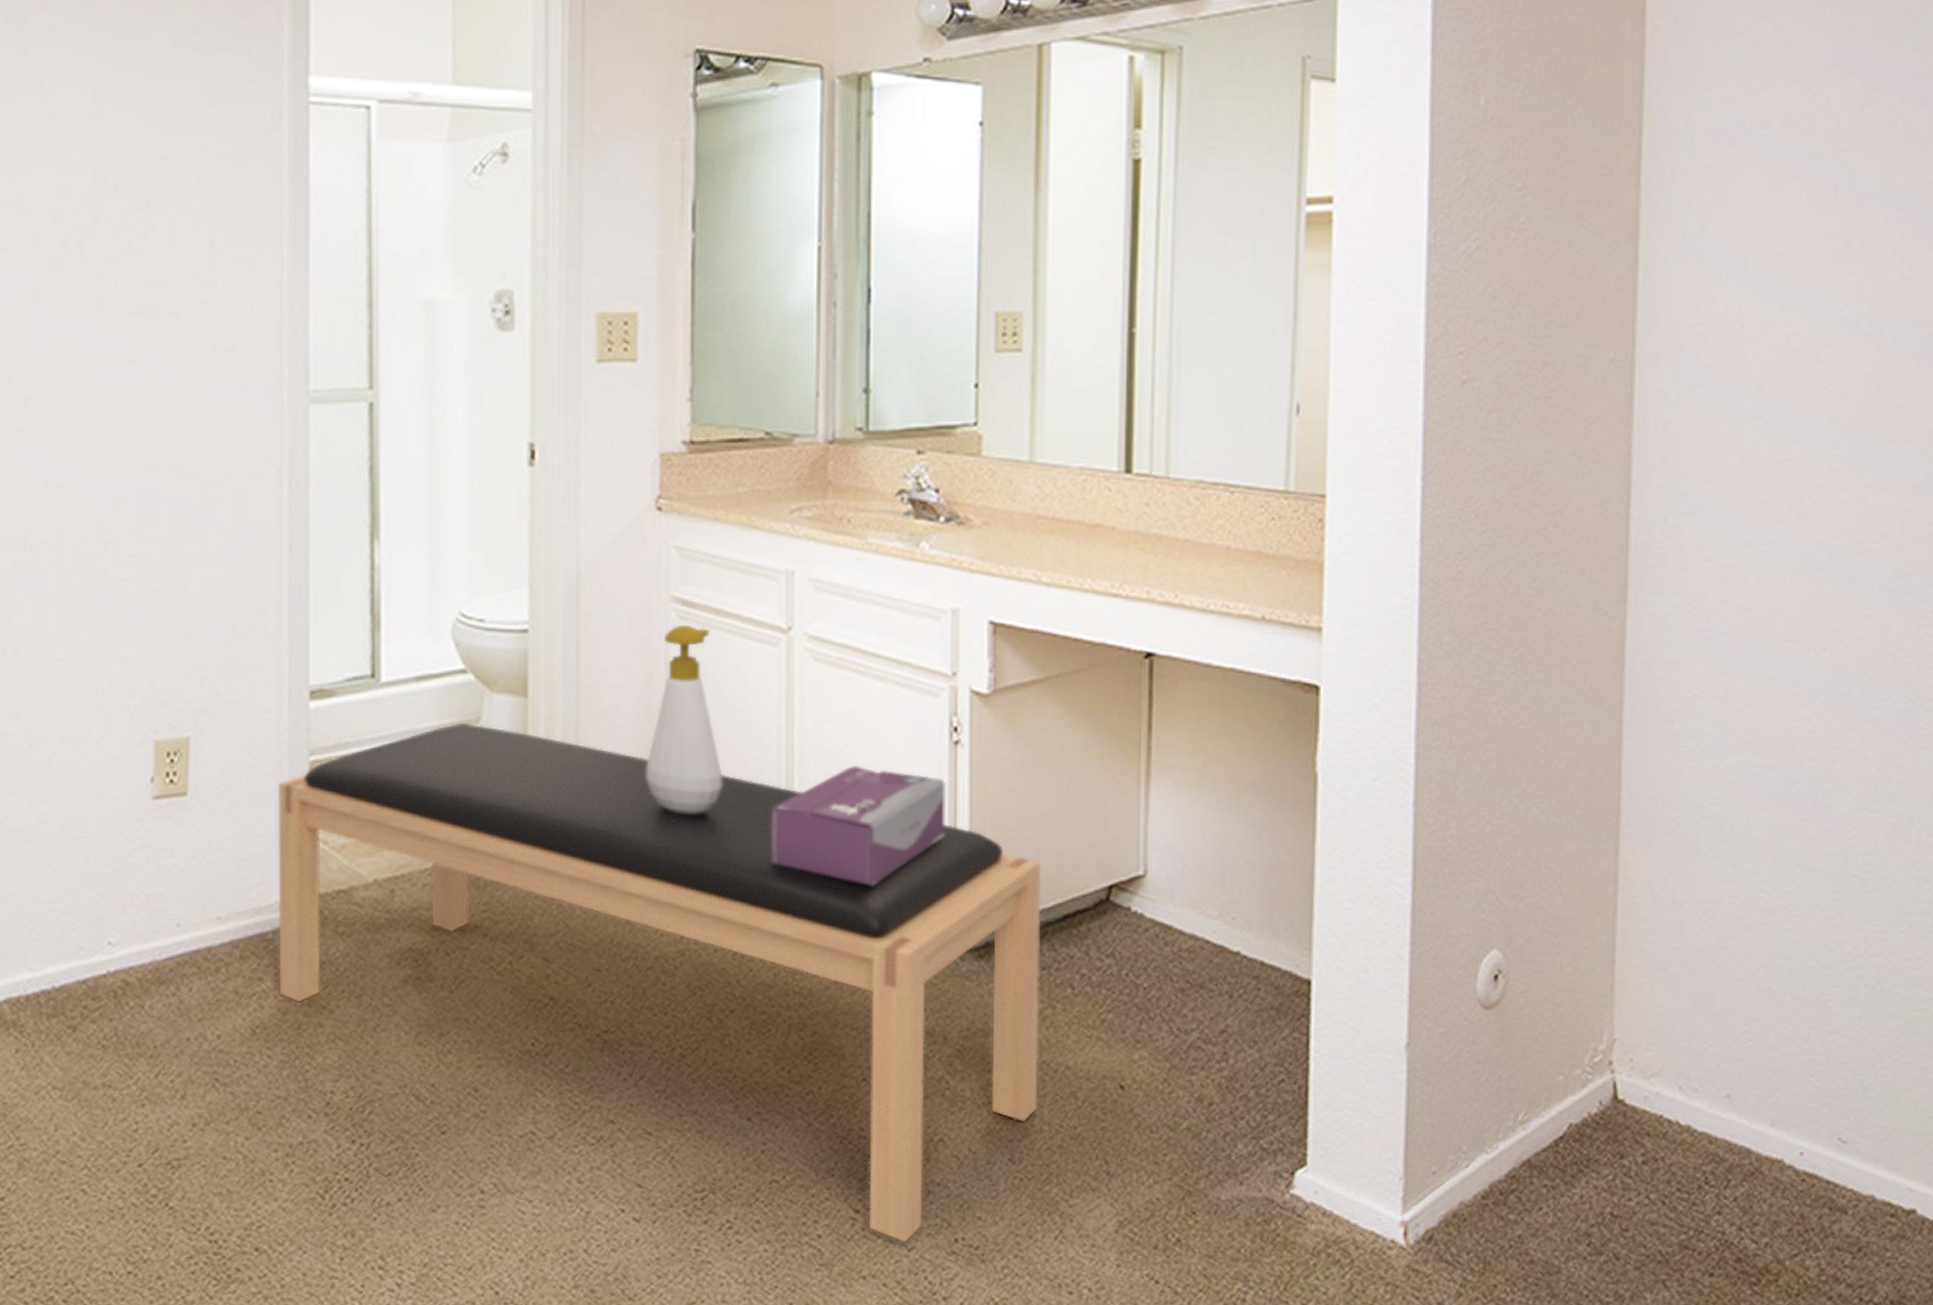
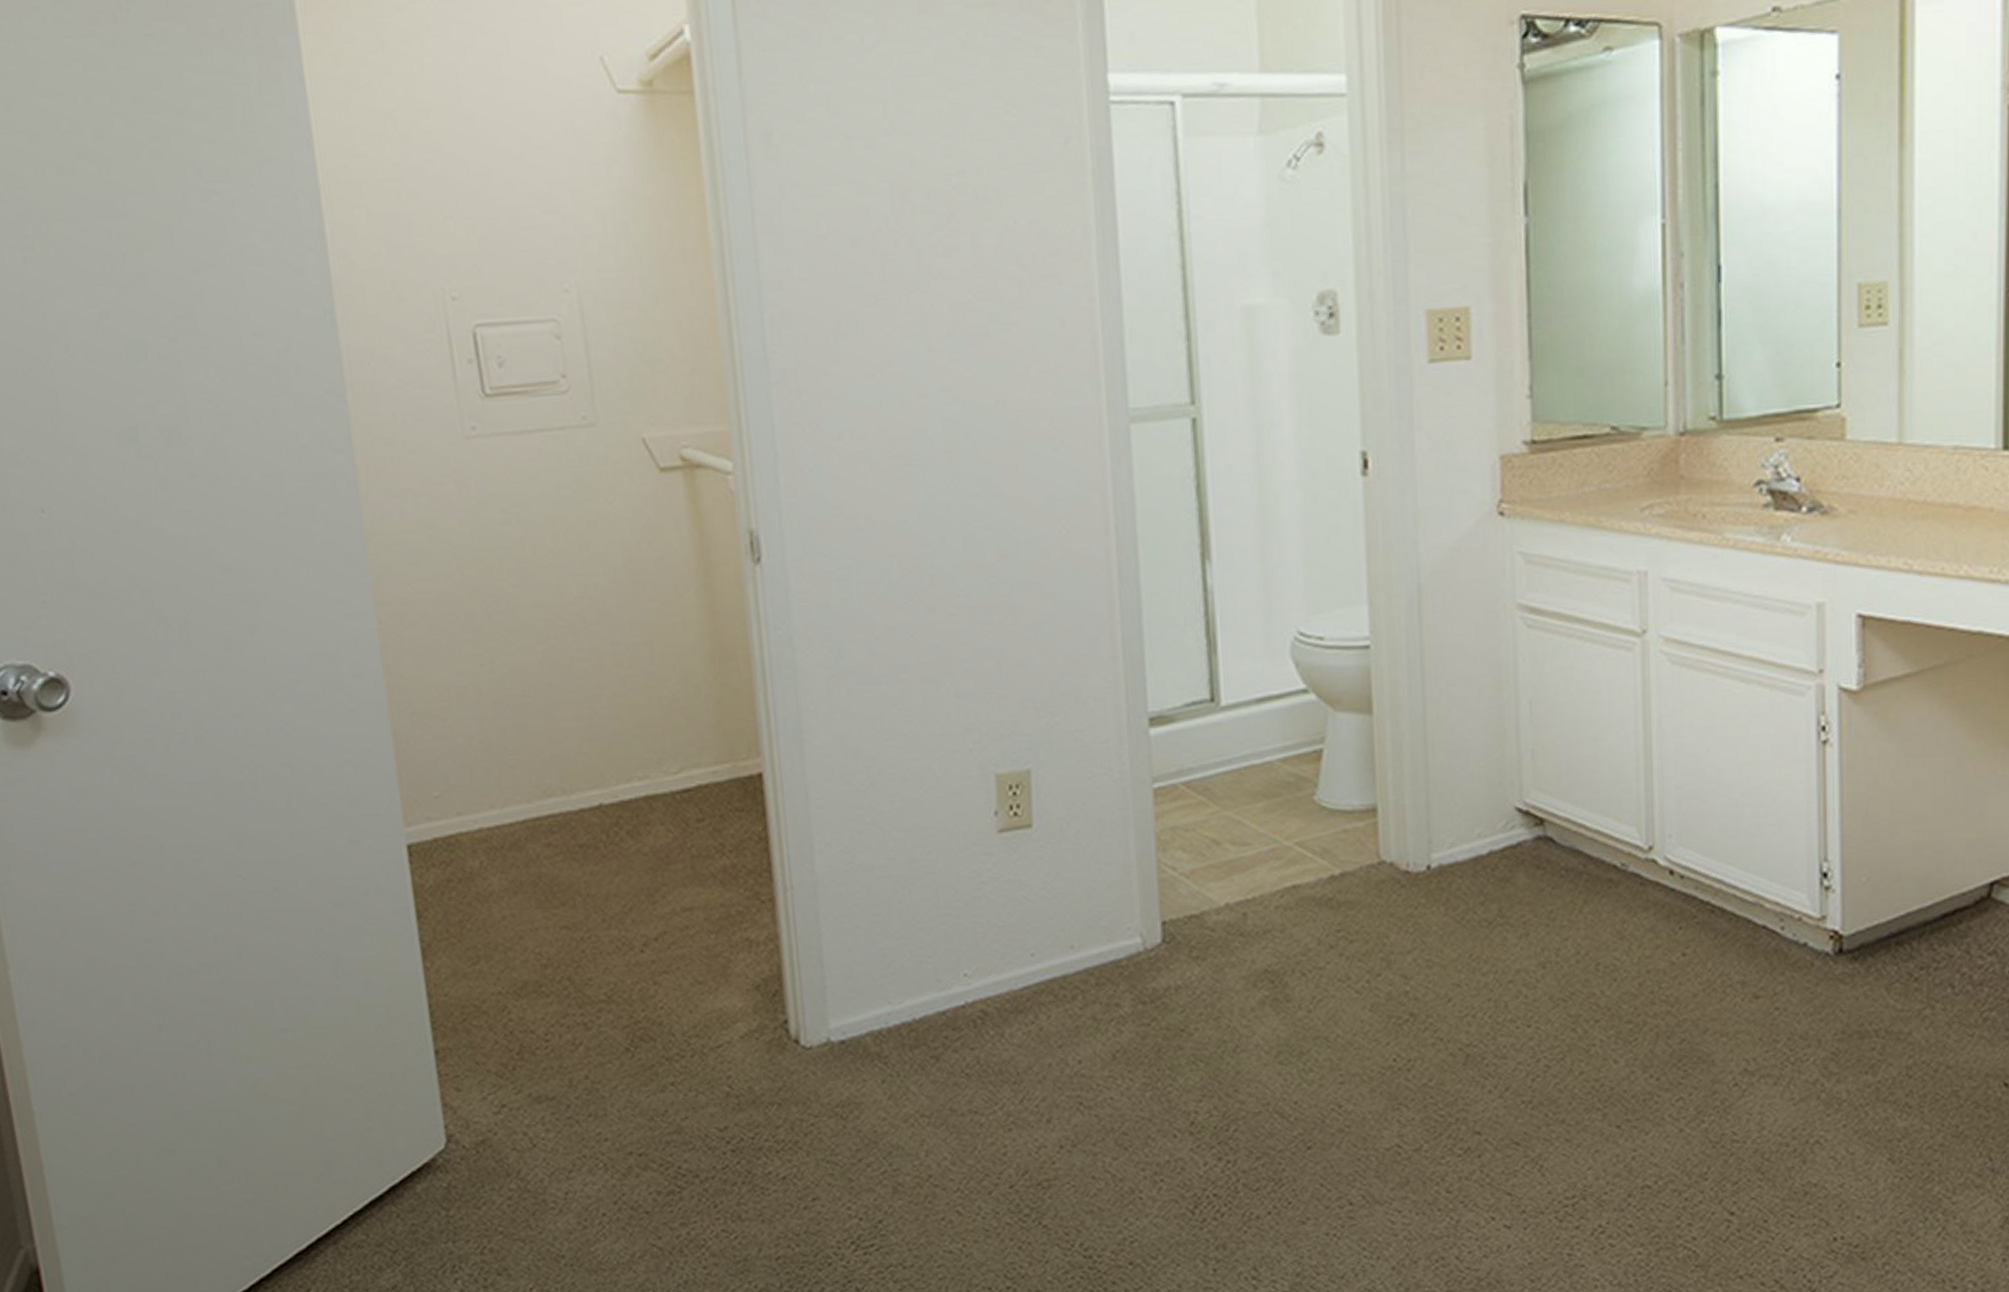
bench: present [278,722,1042,1243] -> none [1123,742,1918,1243]
soap bottle: present [646,624,723,815] -> none [1498,632,1579,827]
tissue box: present [770,765,946,886] -> none [1630,769,1815,892]

